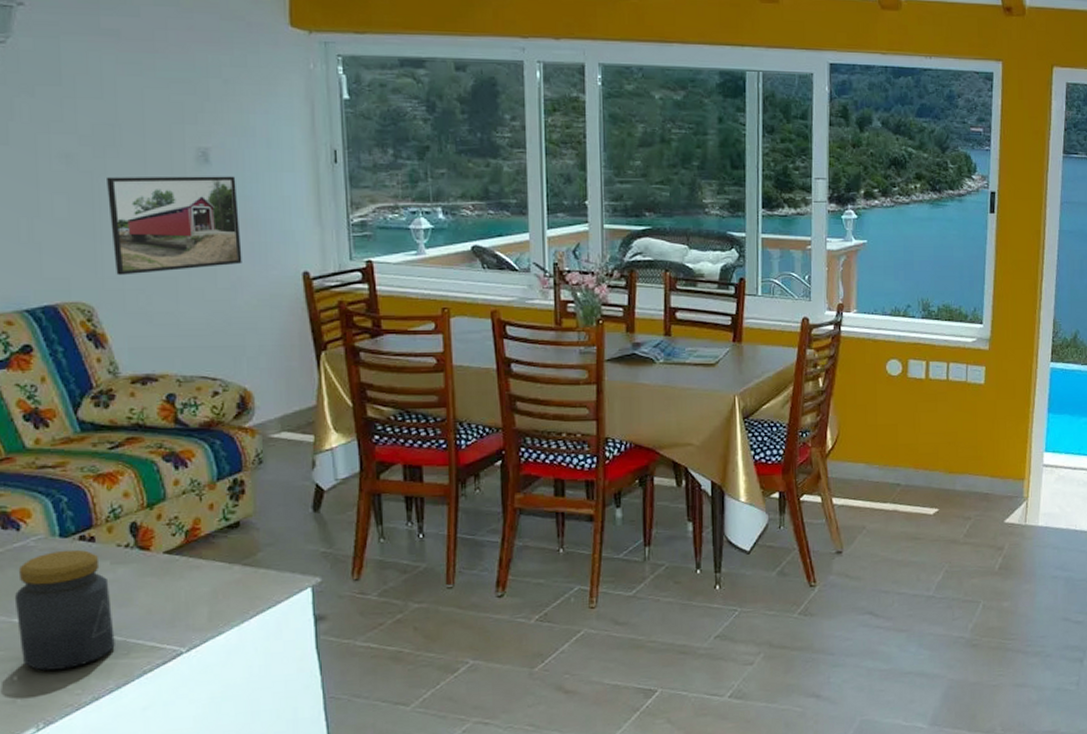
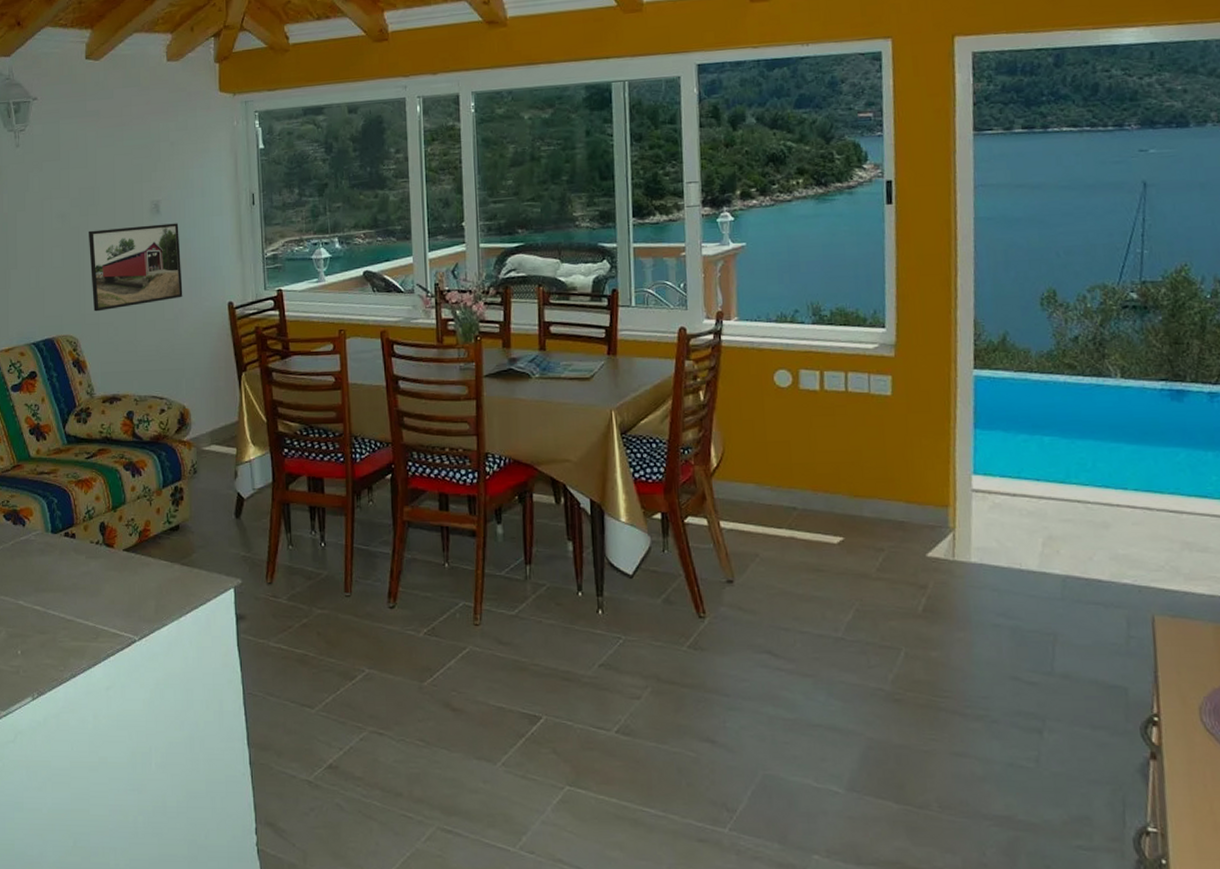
jar: present [14,549,115,671] -> none [20,544,88,648]

